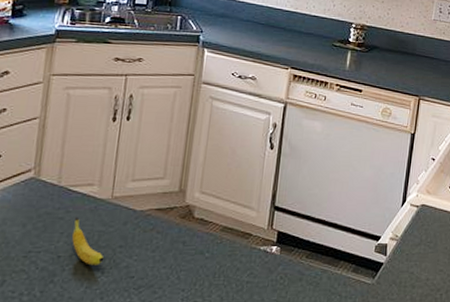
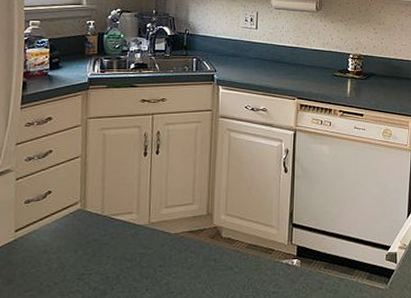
fruit: present [72,216,104,266] -> none [118,241,147,284]

